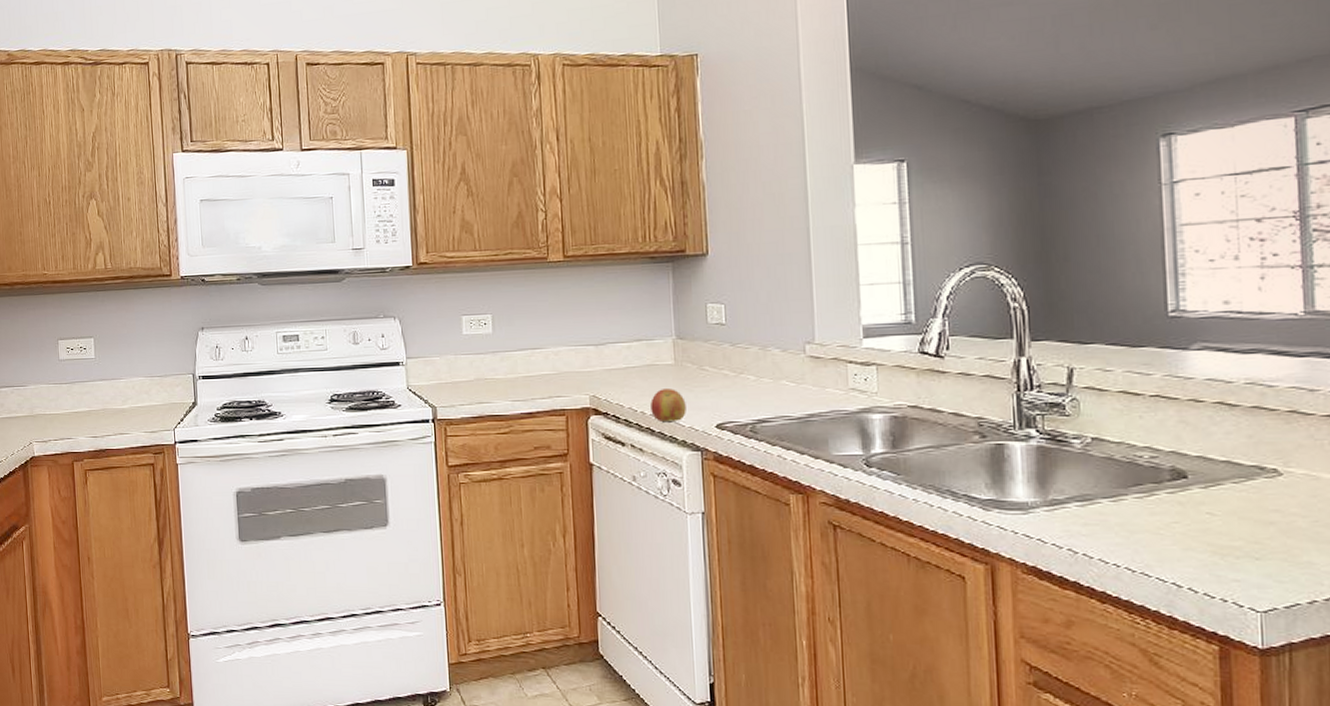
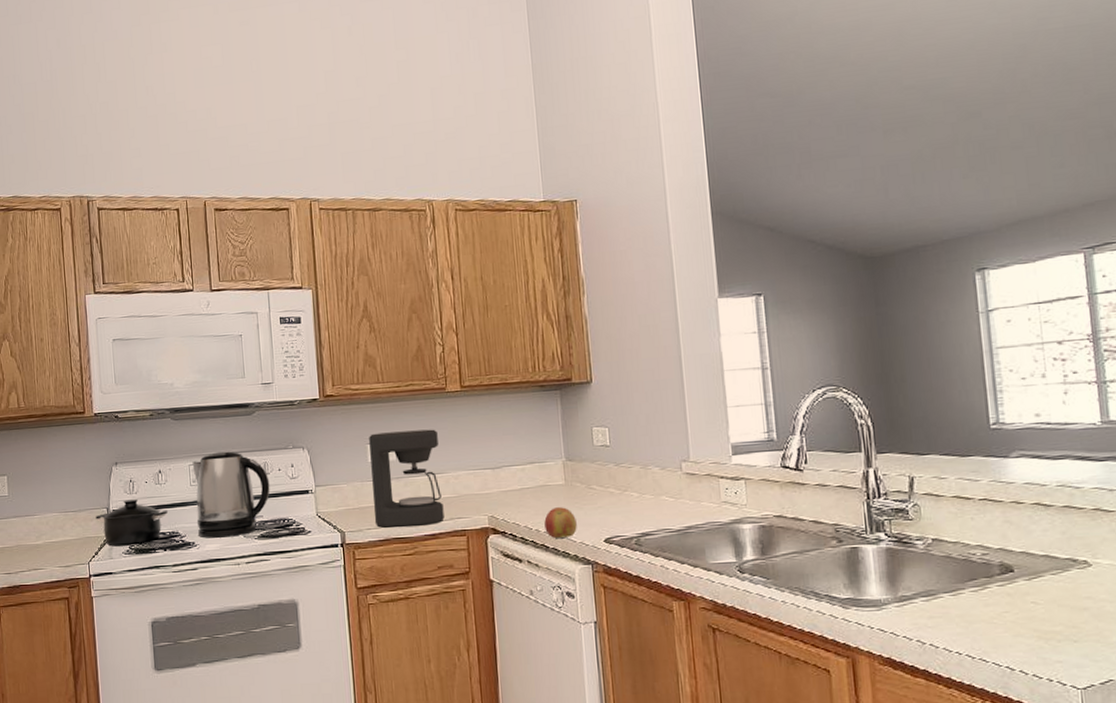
saucepan: none [181,366,254,415] -> present [96,499,168,548]
kettle: none [279,319,359,409] -> present [192,451,270,538]
coffee maker: none [464,301,542,404] -> present [369,429,444,528]

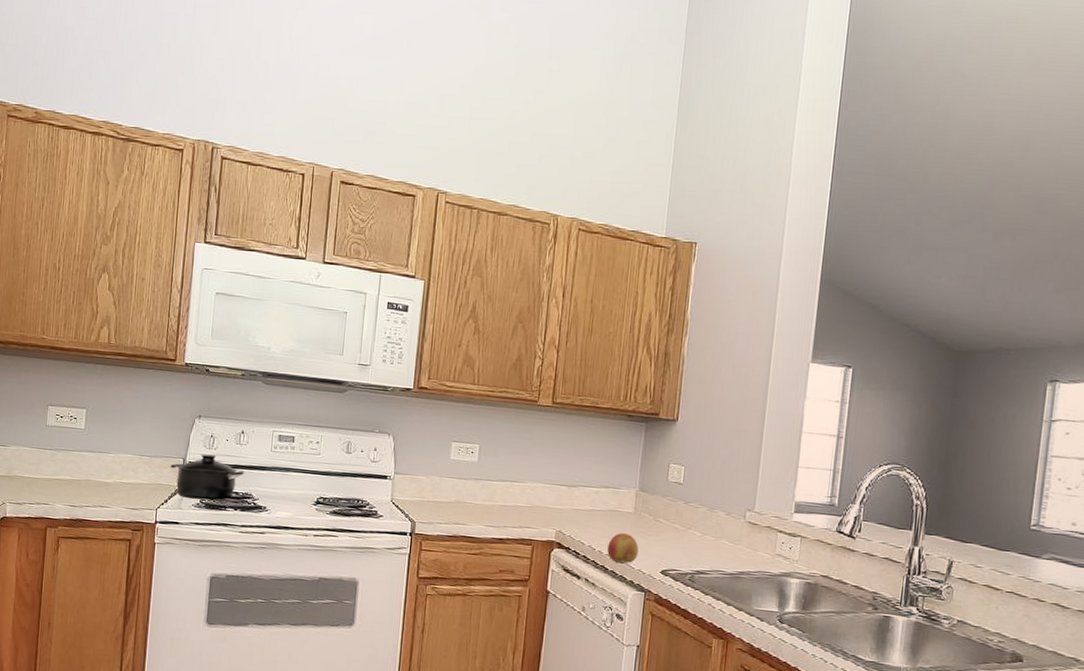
kettle: present [192,451,270,538] -> none [271,423,351,508]
coffee maker: present [369,429,444,528] -> none [447,432,522,530]

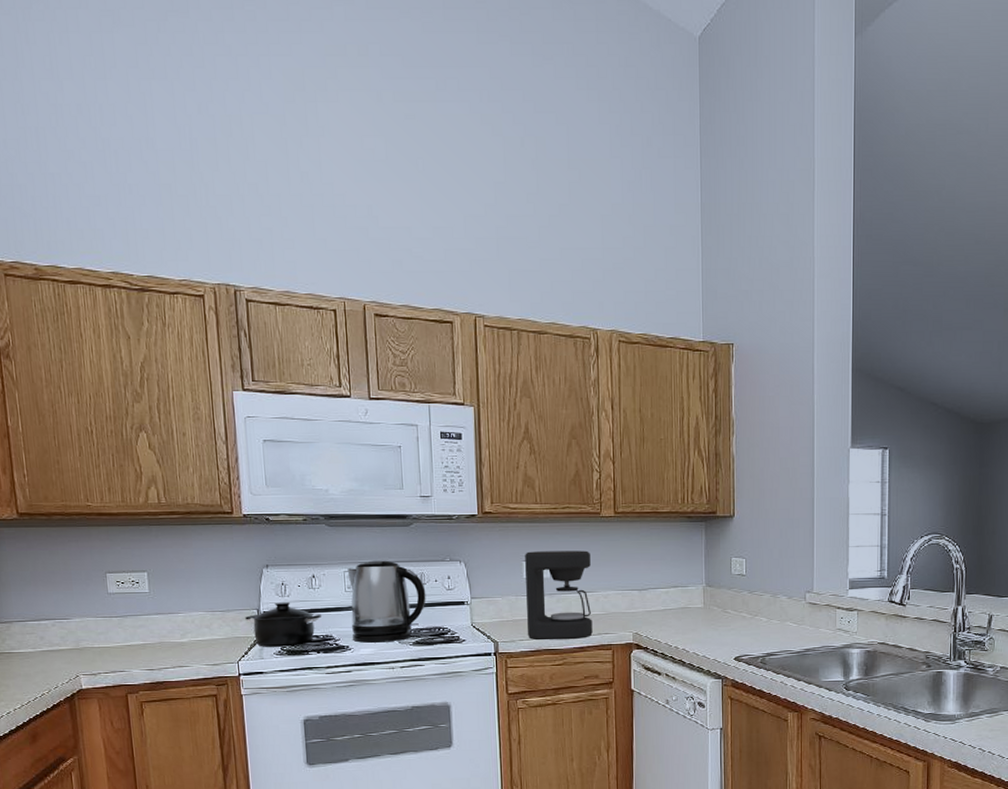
kettle: none [271,423,351,508] -> present [347,560,426,643]
coffee maker: none [447,432,522,530] -> present [525,550,593,639]
apple: present [607,533,639,563] -> none [683,628,711,655]

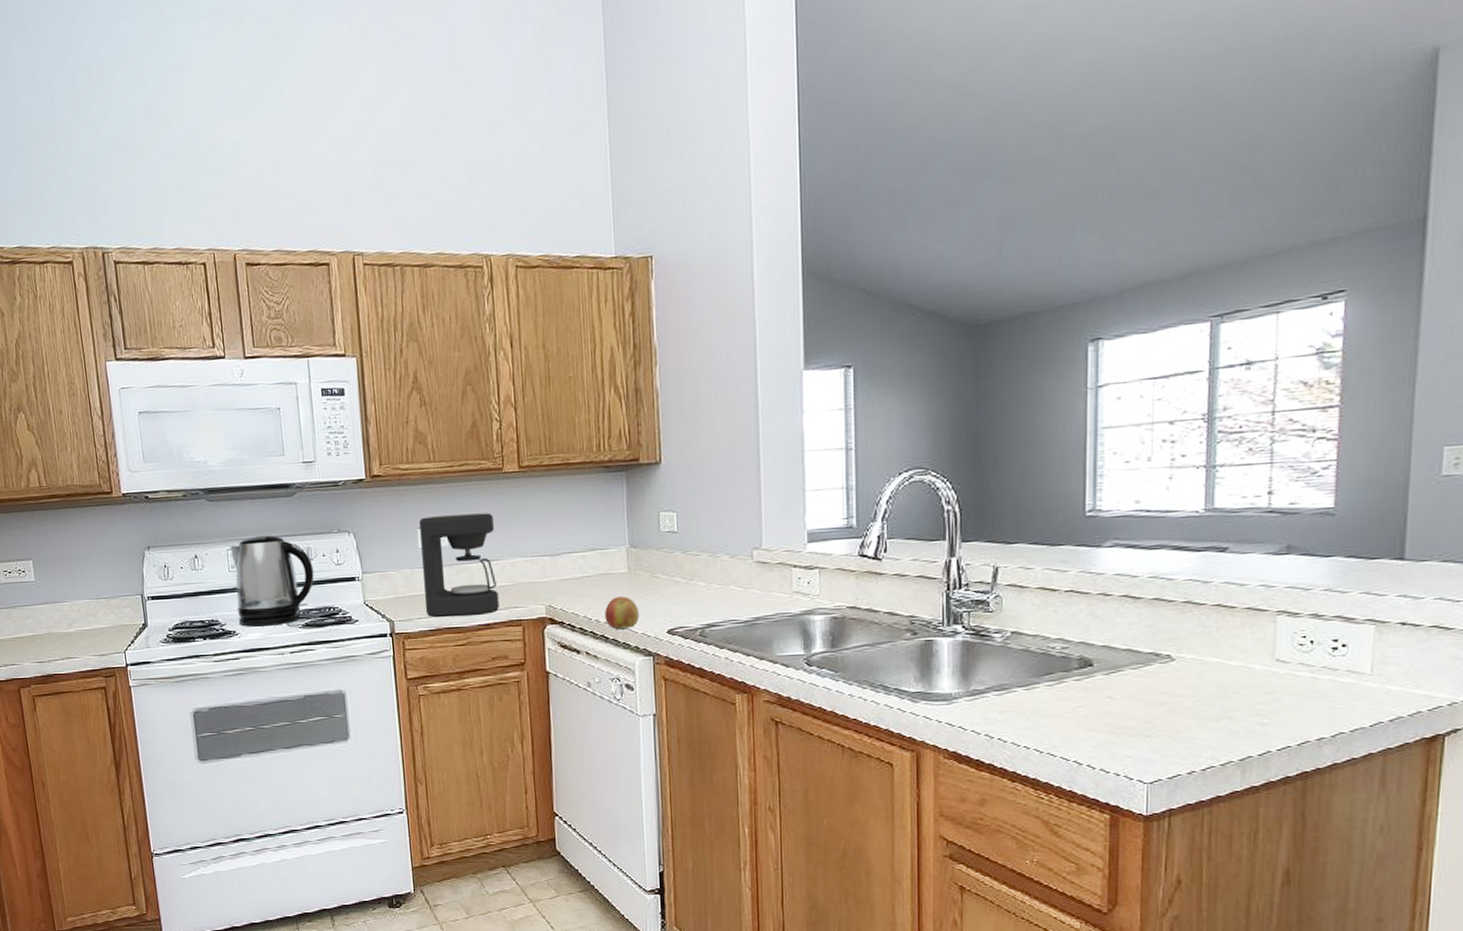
saucepan: present [245,602,321,648] -> none [129,585,206,636]
apple: none [683,628,711,655] -> present [605,596,639,629]

